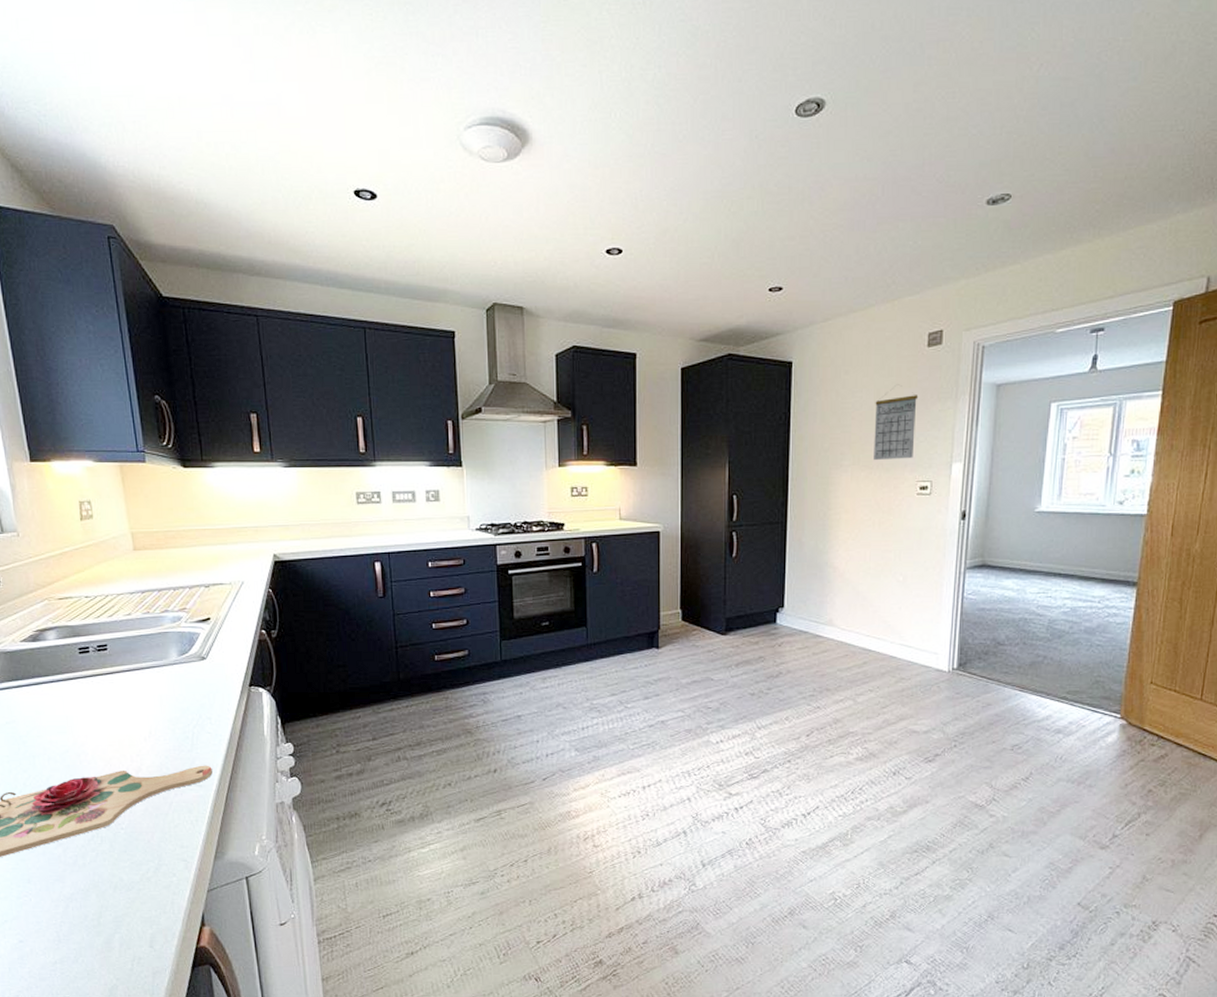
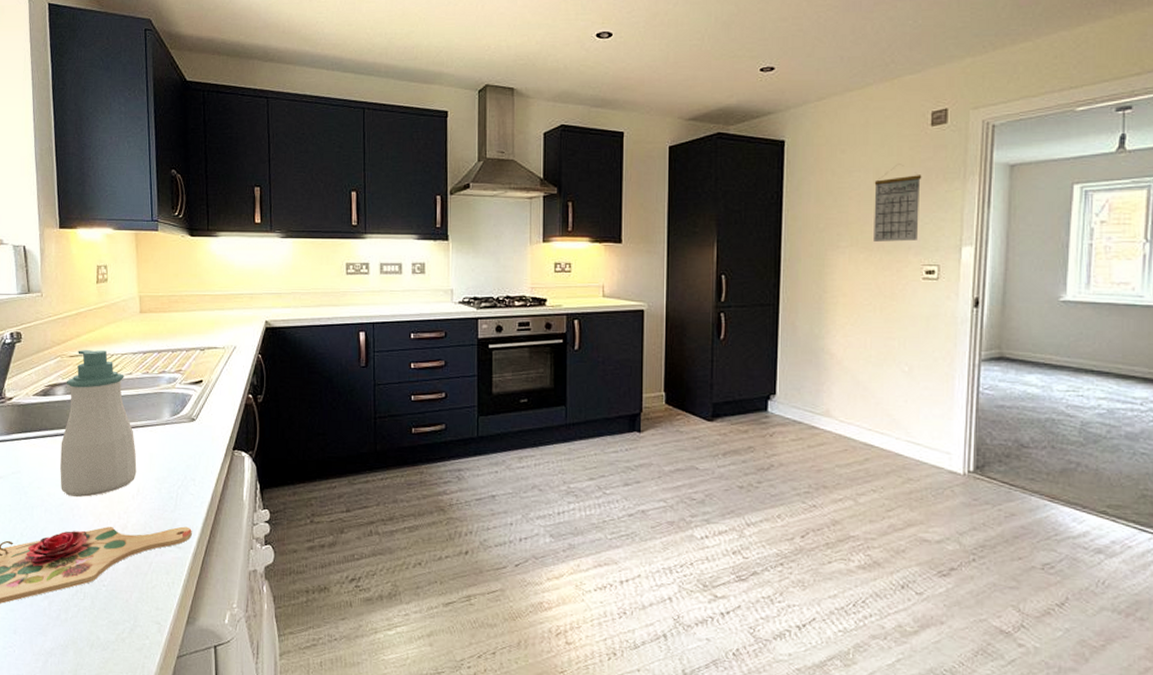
soap bottle: none [57,591,147,744] -> present [60,350,137,498]

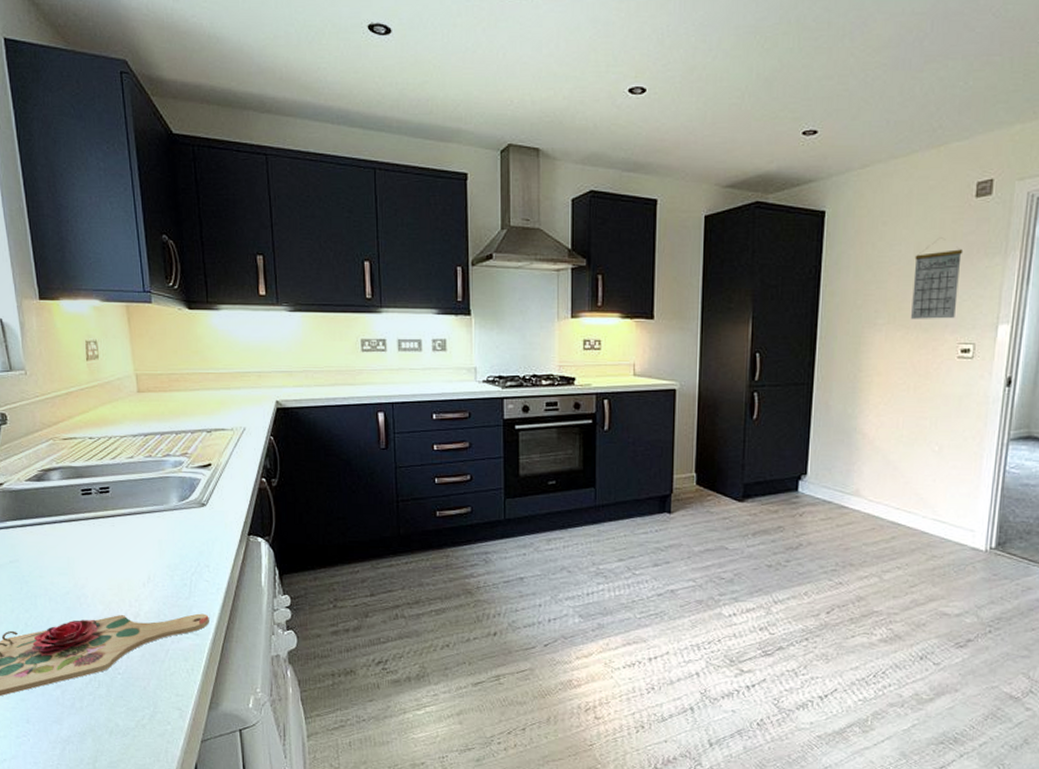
soap bottle: present [60,350,137,498] -> none [61,432,146,586]

